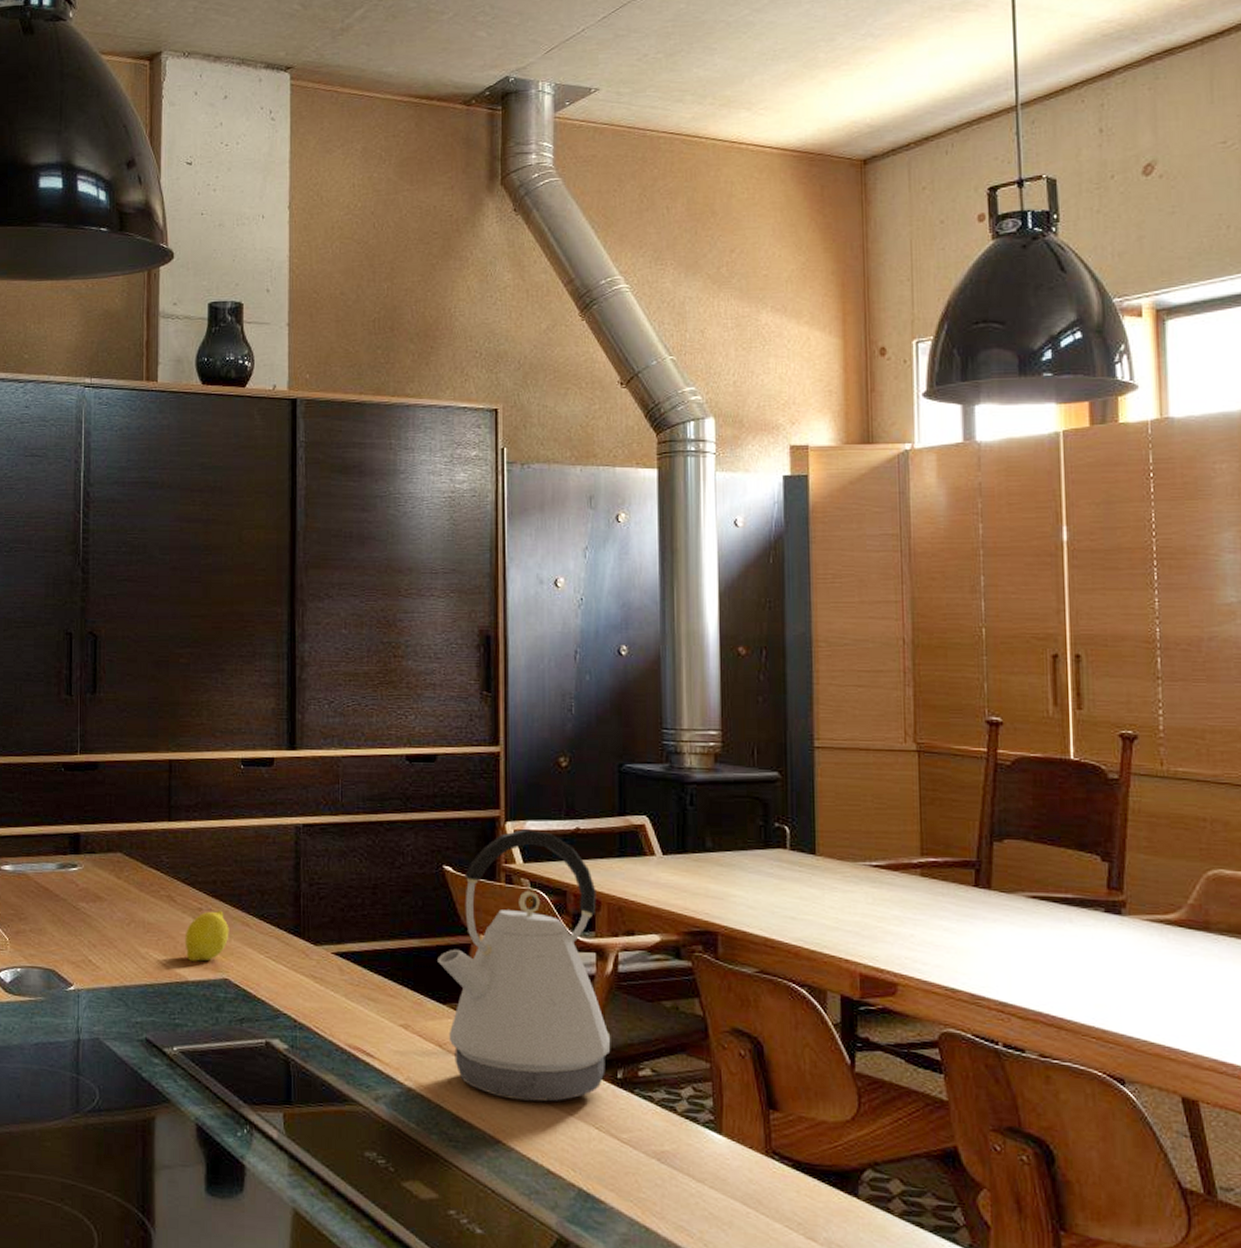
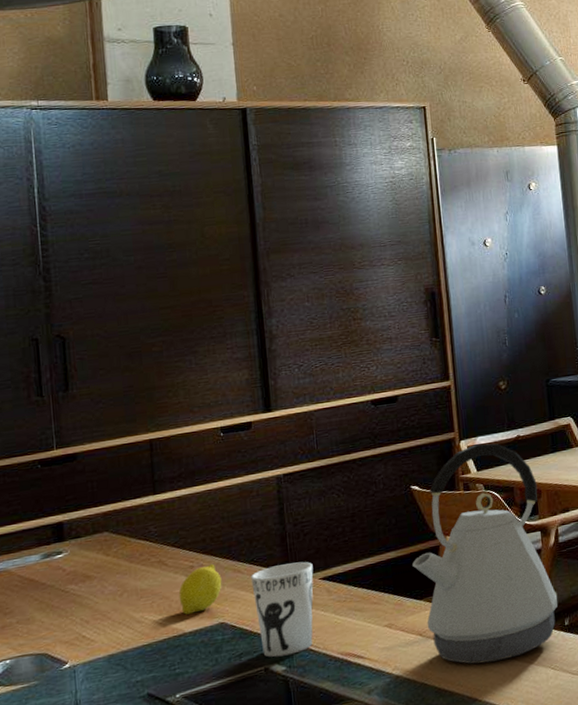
cup: none [259,927,326,1033] -> present [251,561,313,657]

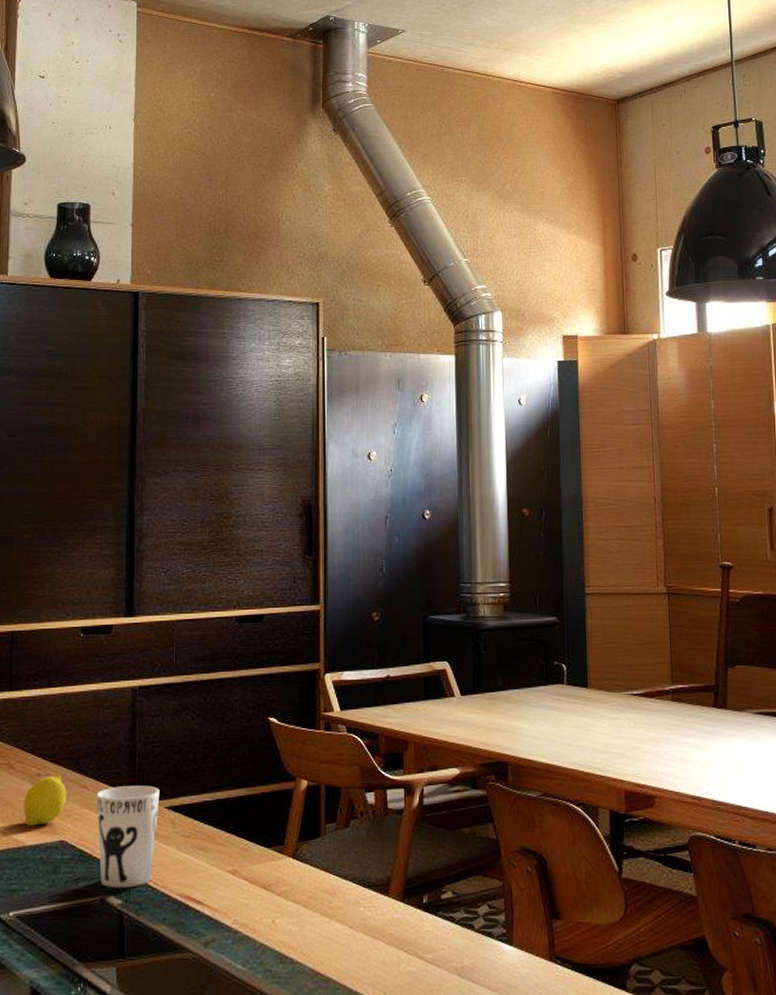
kettle: present [412,443,558,665] -> none [263,680,418,933]

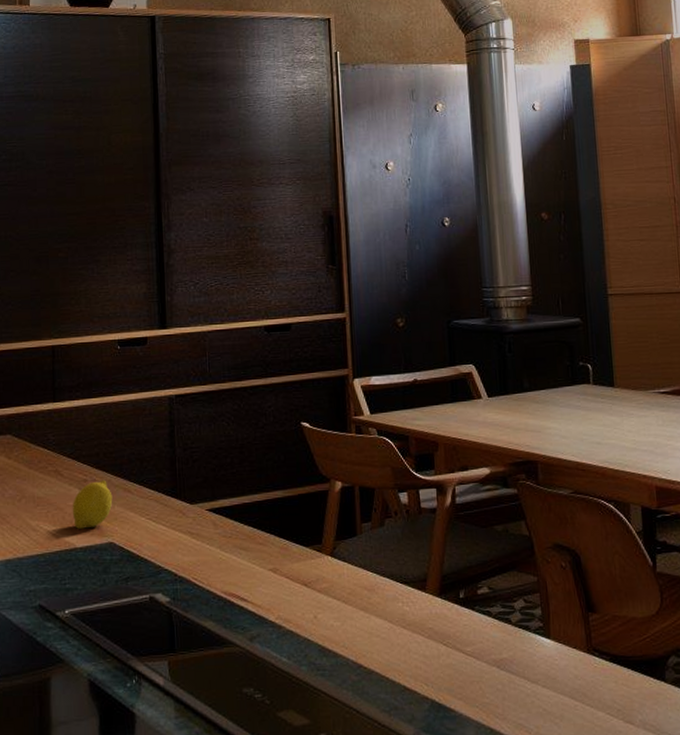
cup: present [96,785,160,888] -> none [140,489,201,587]

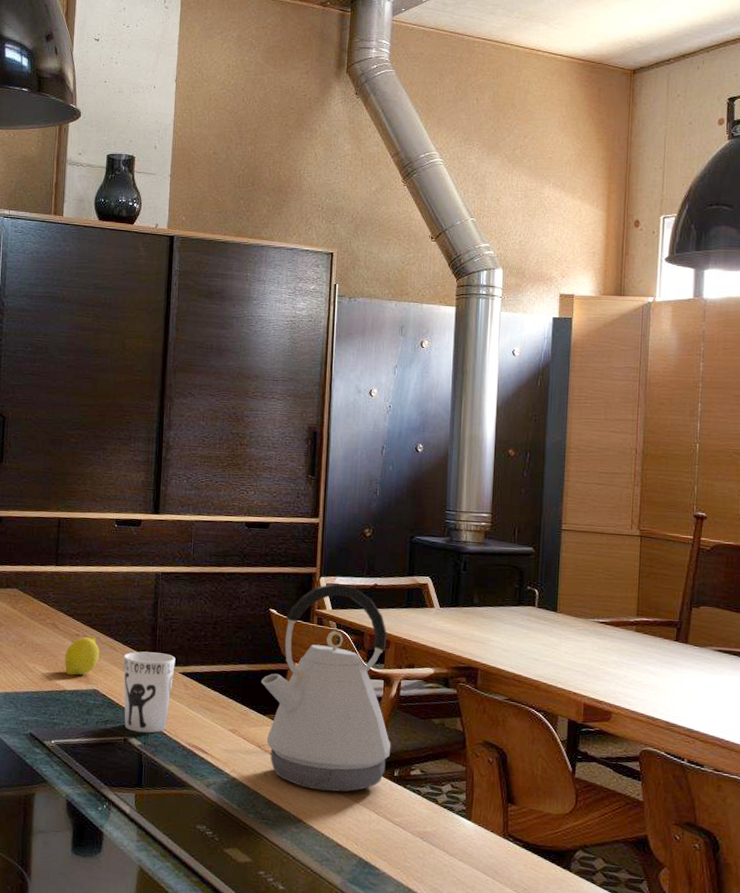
cup: none [140,489,201,587] -> present [123,651,176,733]
kettle: none [300,384,453,628] -> present [261,583,391,792]

